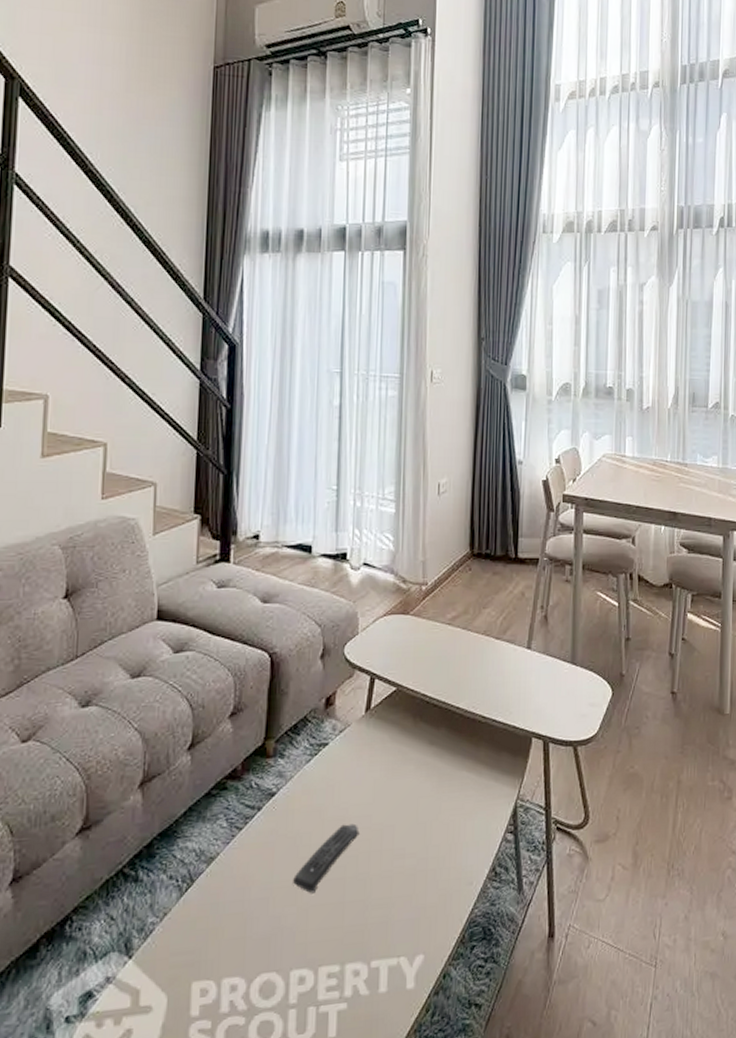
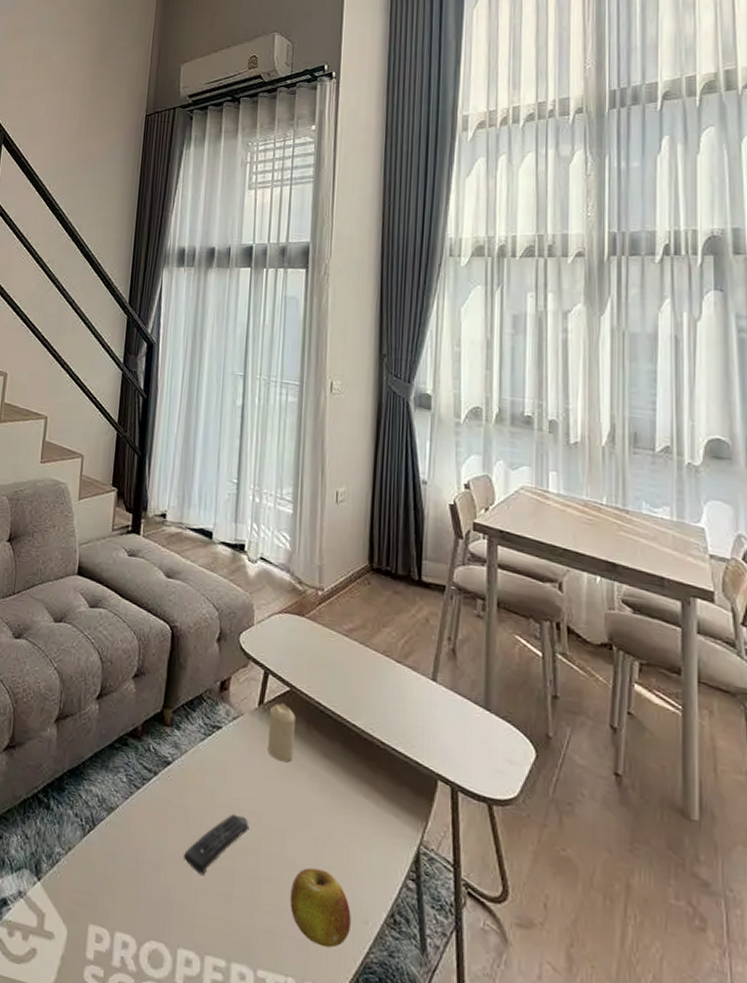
candle: none [376,704,402,761] -> present [268,703,295,763]
fruit: none [401,849,457,919] -> present [290,867,351,948]

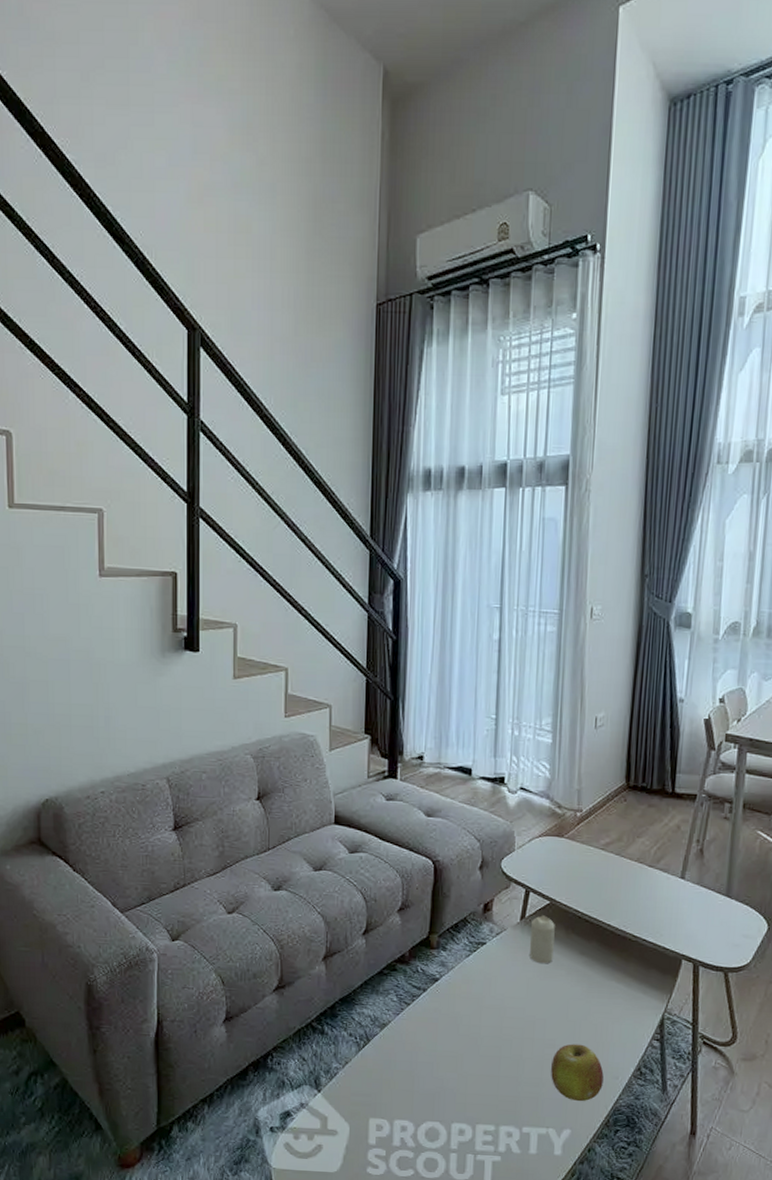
remote control: present [184,814,250,876] -> none [454,1012,514,1065]

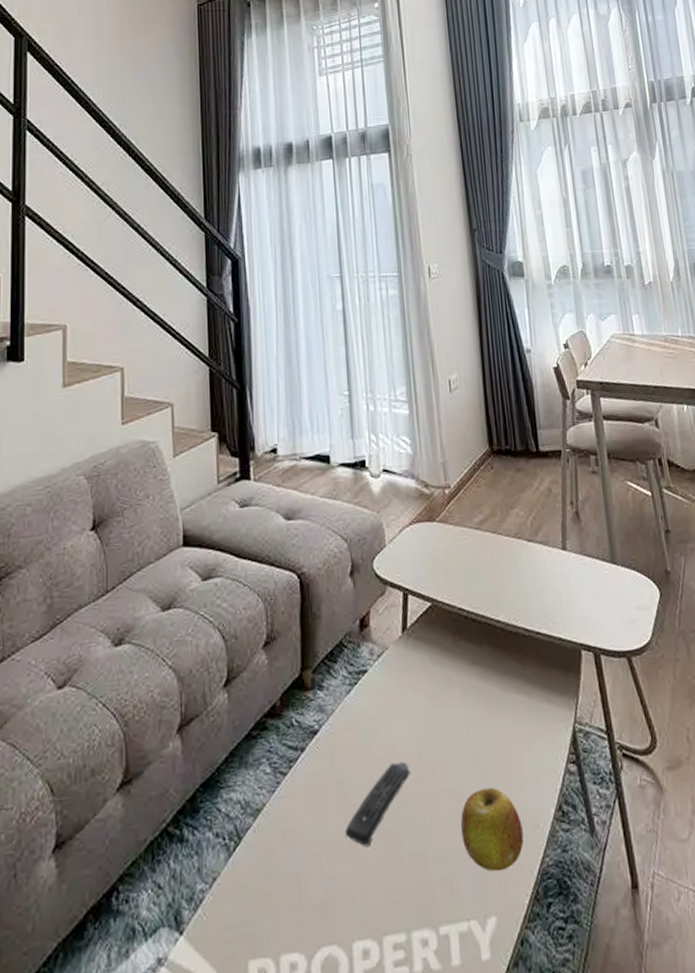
remote control: none [454,1012,514,1065] -> present [345,761,411,848]
candle: present [530,915,555,964] -> none [413,621,444,687]

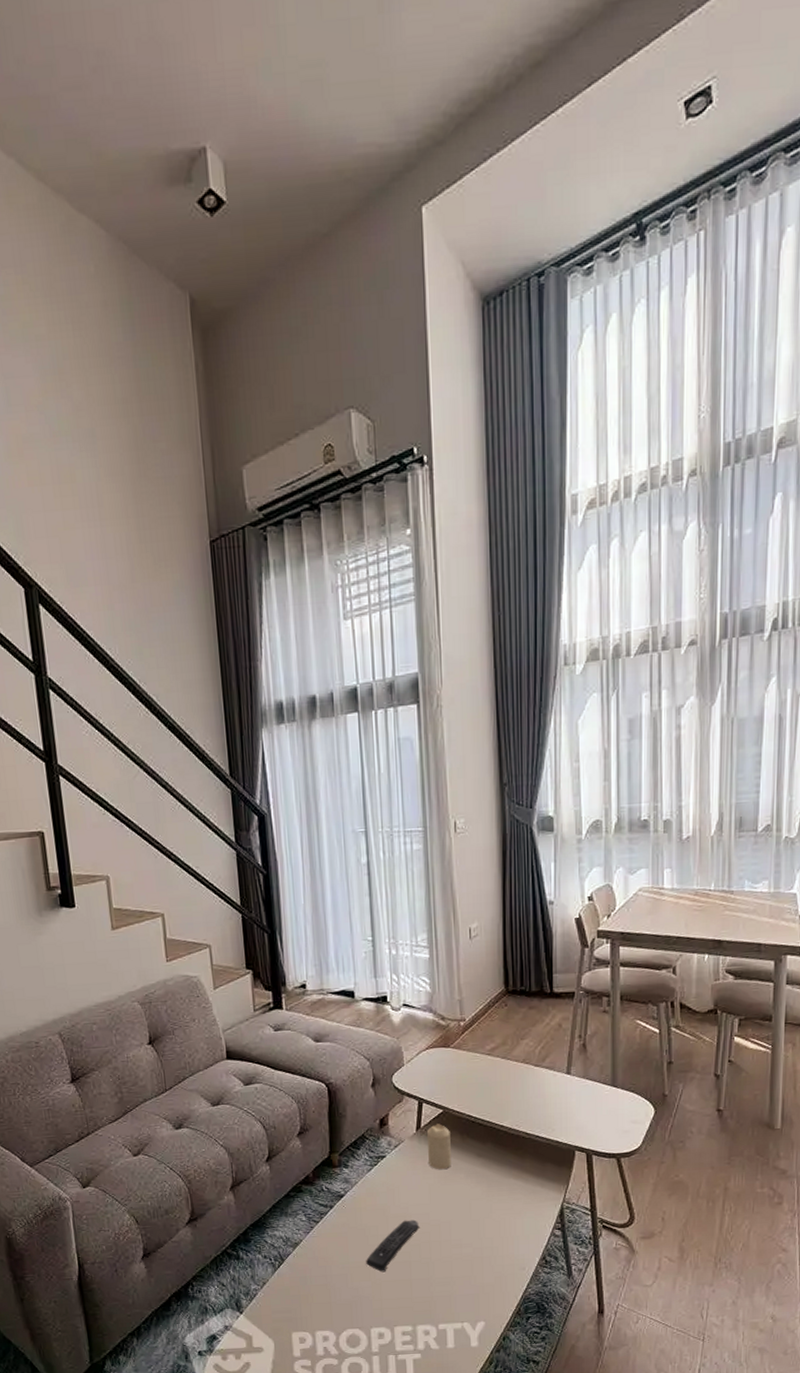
candle: none [413,621,444,687] -> present [426,1123,451,1170]
fruit: present [461,787,524,872] -> none [460,1241,511,1294]

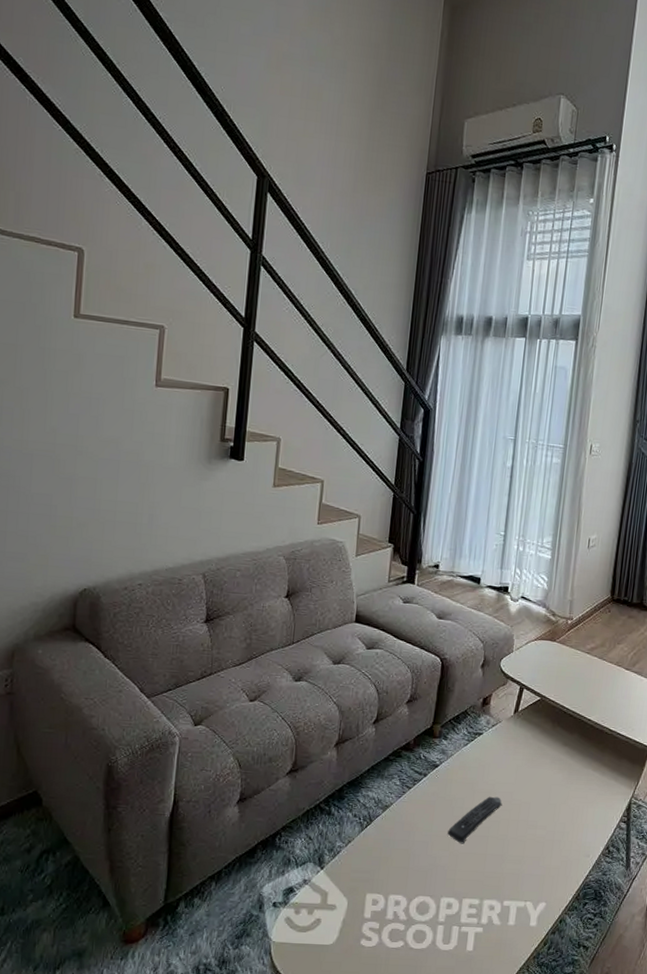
candle: present [426,1123,451,1170] -> none [520,710,544,754]

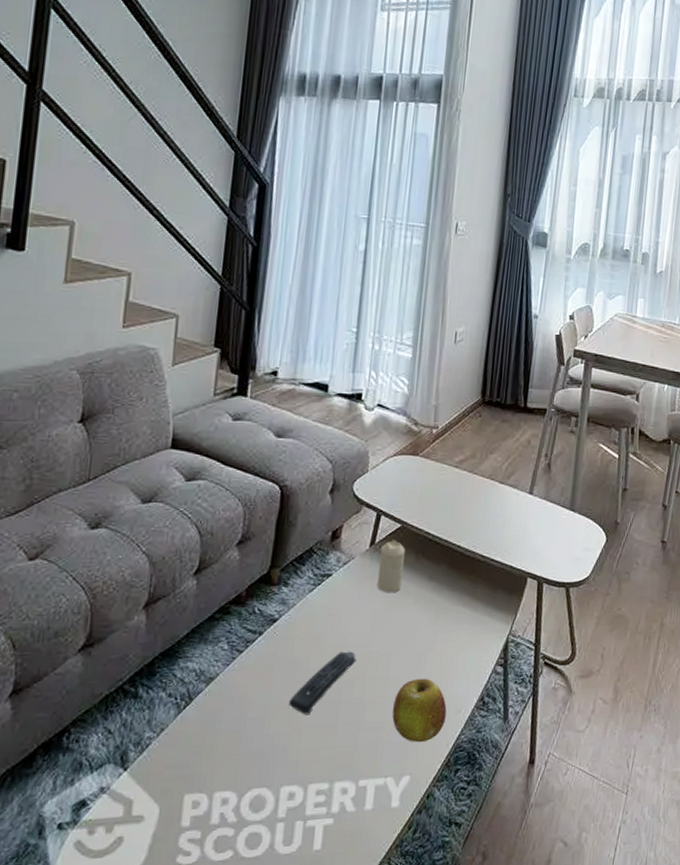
candle: none [520,710,544,754] -> present [377,540,405,593]
fruit: none [531,825,577,877] -> present [392,678,447,742]

